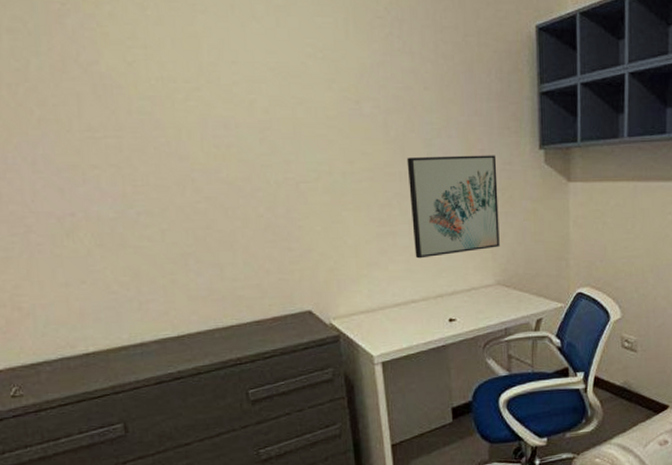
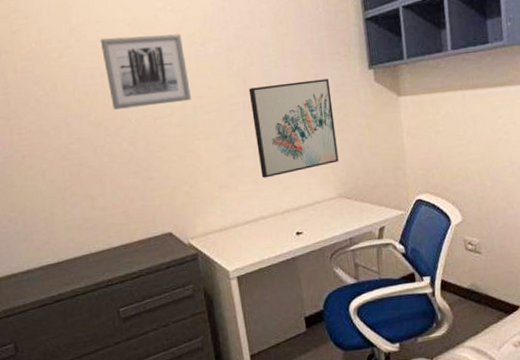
wall art: none [235,82,341,168] -> present [100,34,191,110]

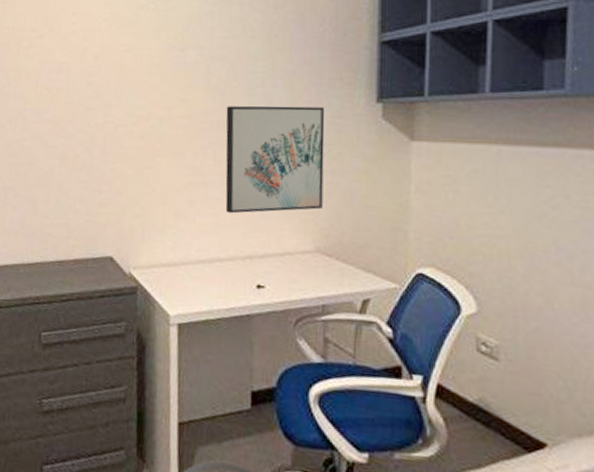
wall art: present [100,34,191,110] -> none [73,31,161,111]

